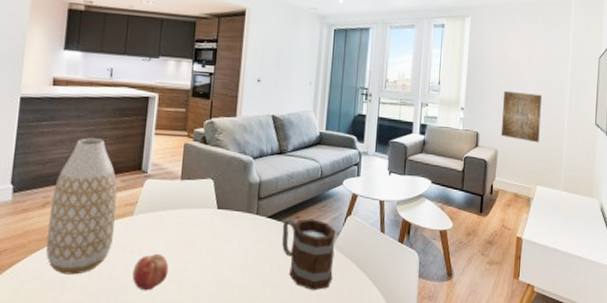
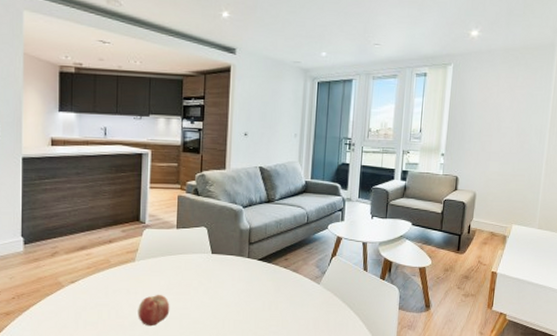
vase: present [46,138,117,275] -> none [58,193,119,314]
mug: present [282,218,336,291] -> none [272,260,322,323]
wall art: present [500,91,542,143] -> none [479,137,521,185]

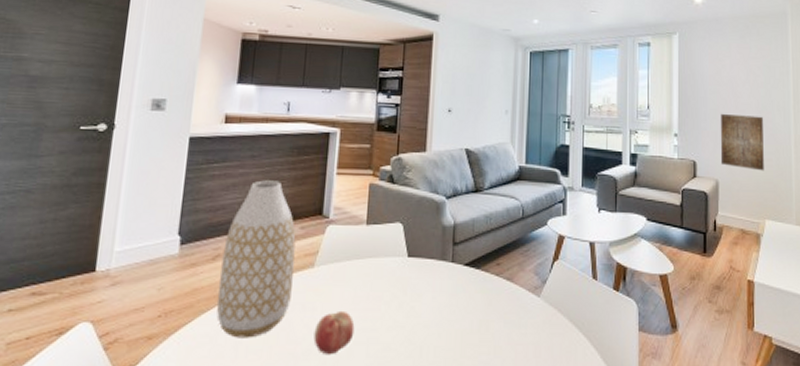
vase: none [58,193,119,314] -> present [216,180,296,338]
wall art: none [479,137,521,185] -> present [720,114,764,171]

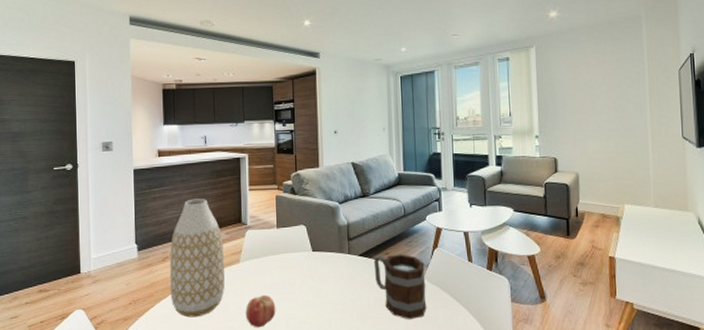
mug: none [481,265,542,350] -> present [373,254,427,320]
wall art: present [720,114,764,171] -> none [579,114,622,163]

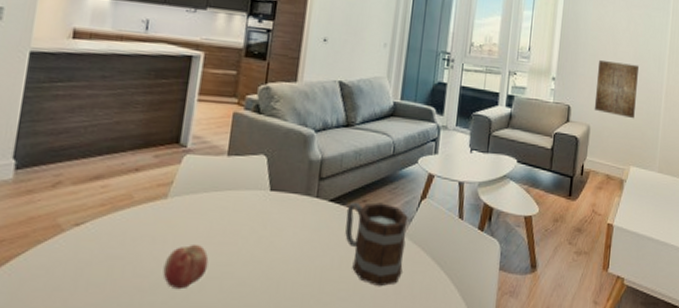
vase: present [169,198,226,318] -> none [55,103,149,271]
wall art: none [579,114,622,163] -> present [594,60,639,119]

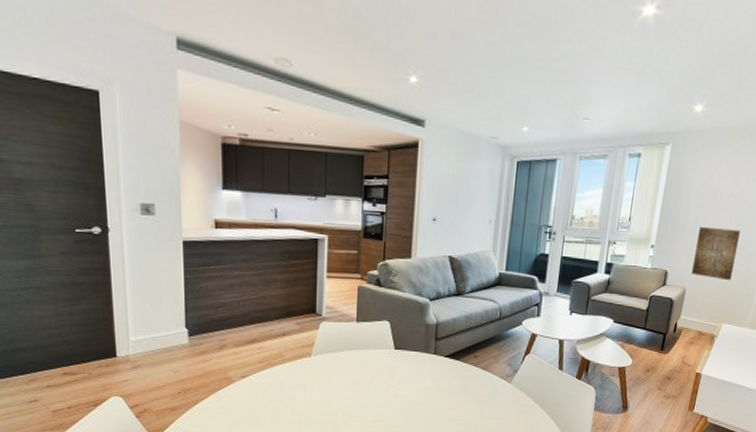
fruit: present [163,244,209,290] -> none [314,391,349,424]
mug: present [345,201,408,287] -> none [460,357,514,423]

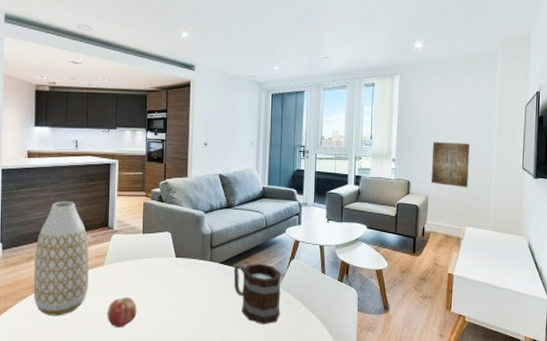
vase: none [227,282,294,411] -> present [33,201,90,316]
fruit: none [314,391,349,424] -> present [107,296,137,328]
mug: none [460,357,514,423] -> present [233,263,281,325]

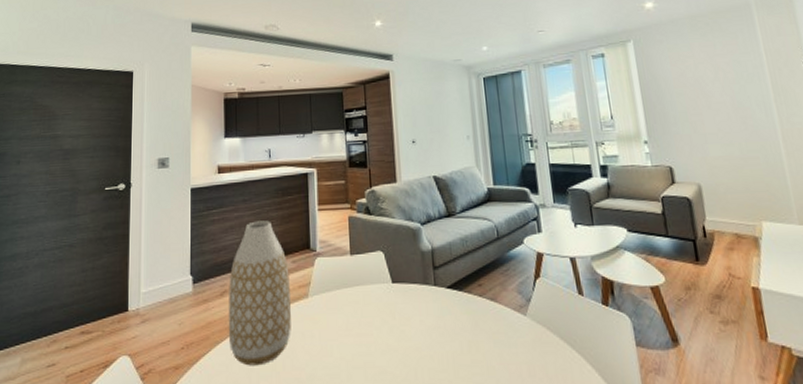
fruit: present [107,296,137,328] -> none [315,336,352,380]
mug: present [233,263,281,325] -> none [464,285,533,370]
wall art: present [431,142,469,188] -> none [692,113,752,171]

